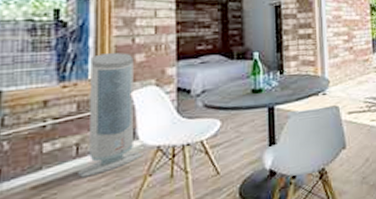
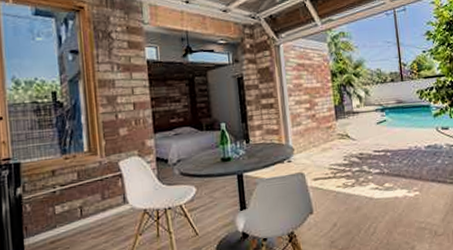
air purifier: present [78,53,143,178] -> none [84,127,133,235]

